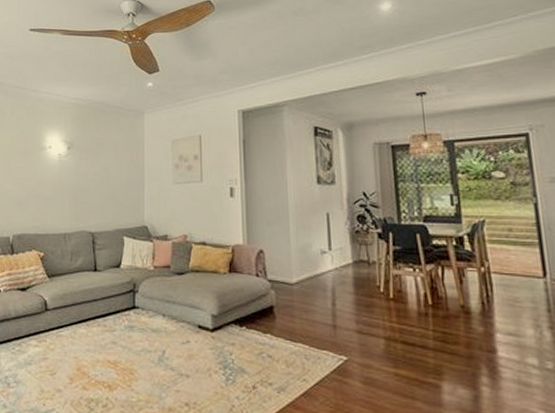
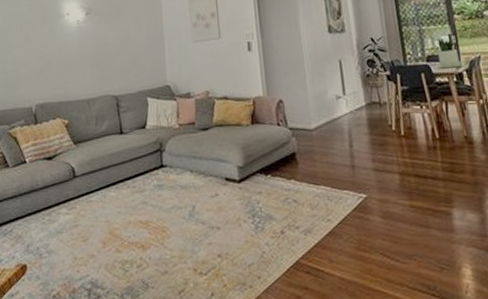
planter: none [437,198,463,231] -> present [437,38,462,69]

